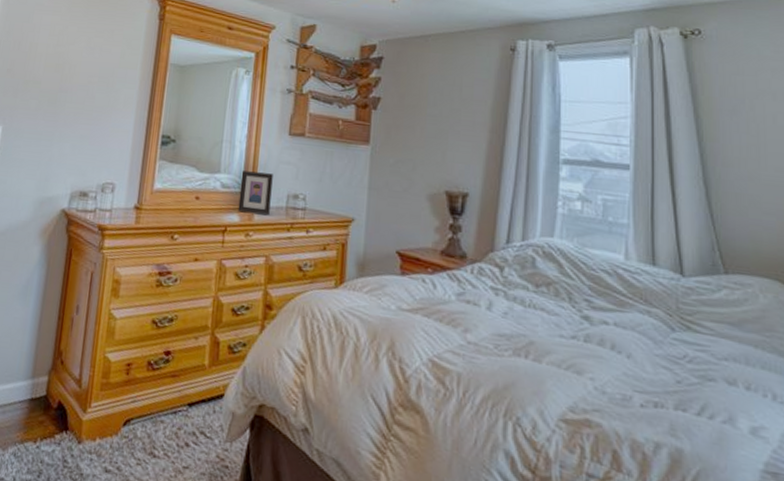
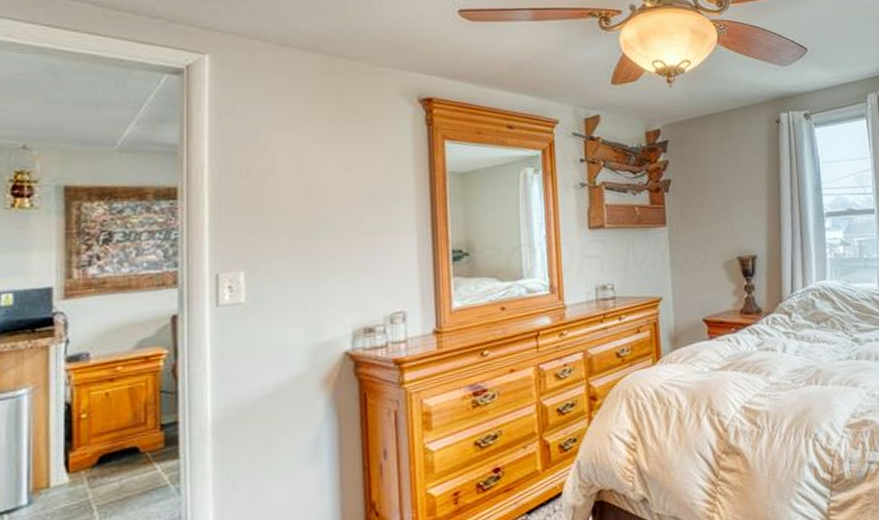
picture frame: present [238,171,273,216] -> none [546,270,581,314]

